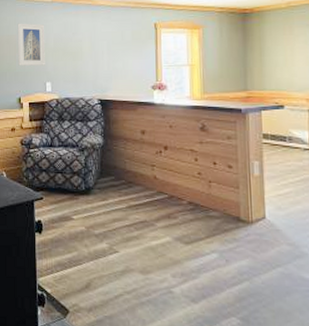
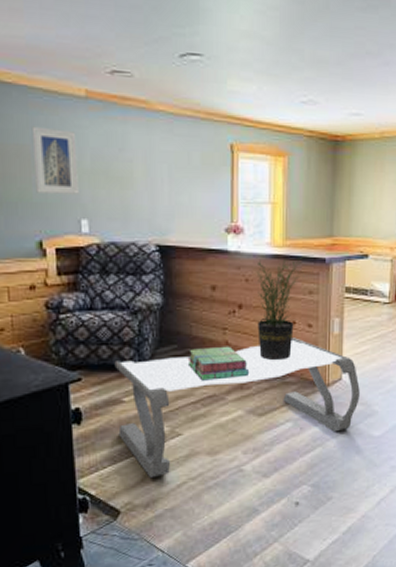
coffee table: none [67,176,286,287] -> present [114,337,360,479]
stack of books: none [122,180,176,209] -> present [187,346,250,382]
potted plant: none [178,107,221,196] -> present [256,256,303,361]

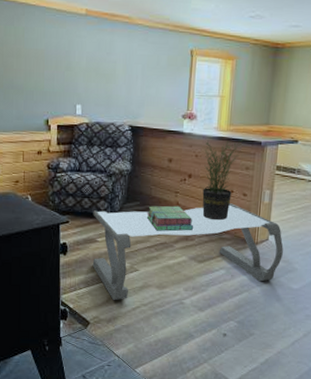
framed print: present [31,126,79,194] -> none [46,36,77,86]

